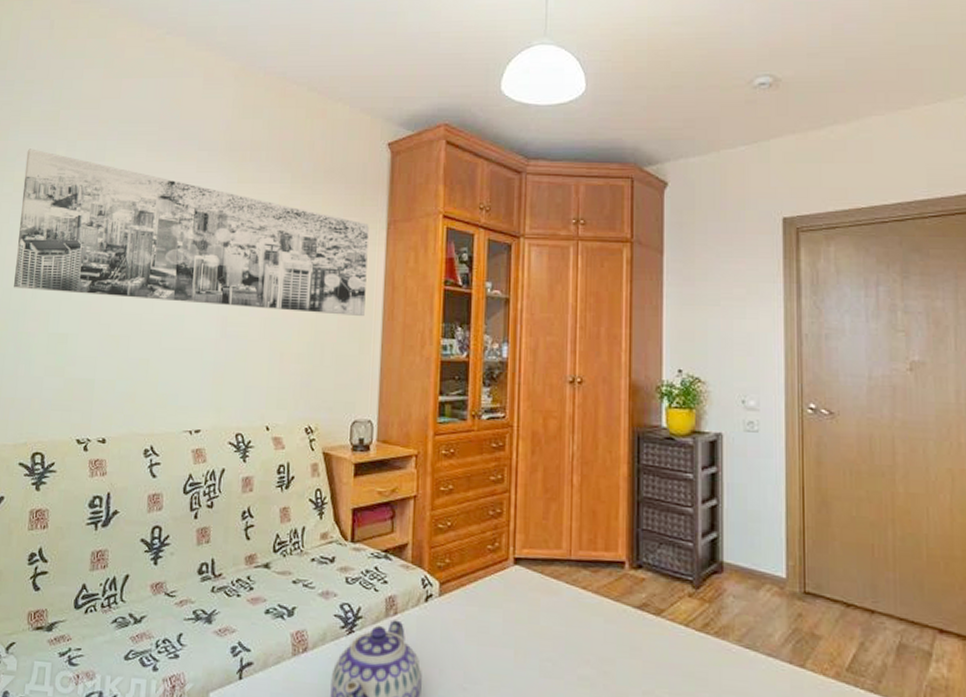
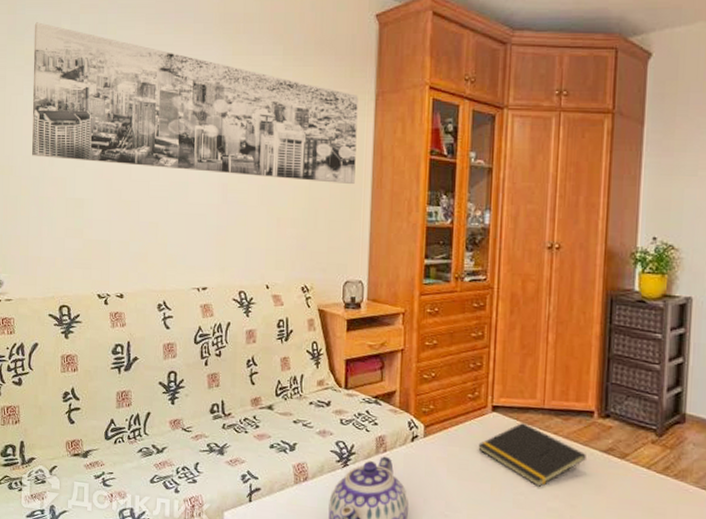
notepad: none [500,575,618,651] -> present [478,422,586,487]

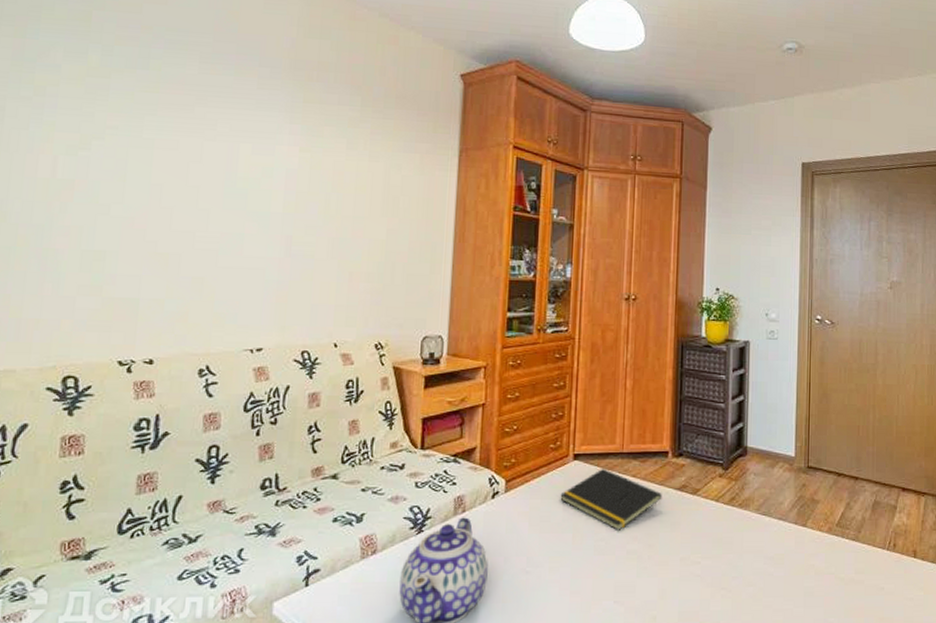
wall art: present [32,22,358,184] -> none [36,49,441,238]

